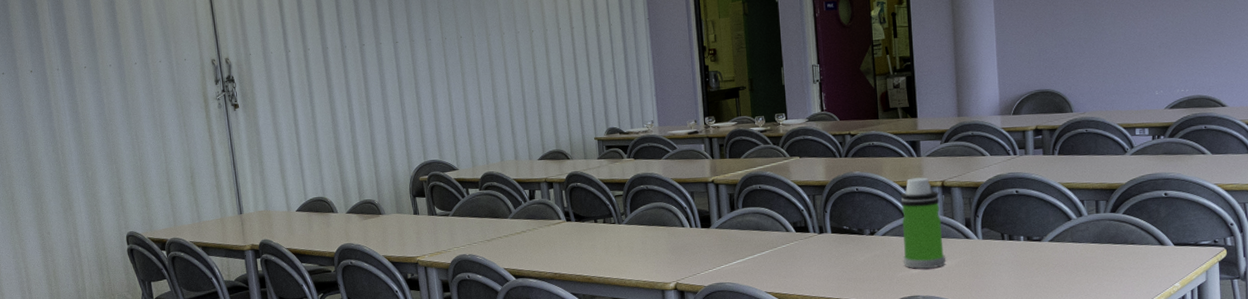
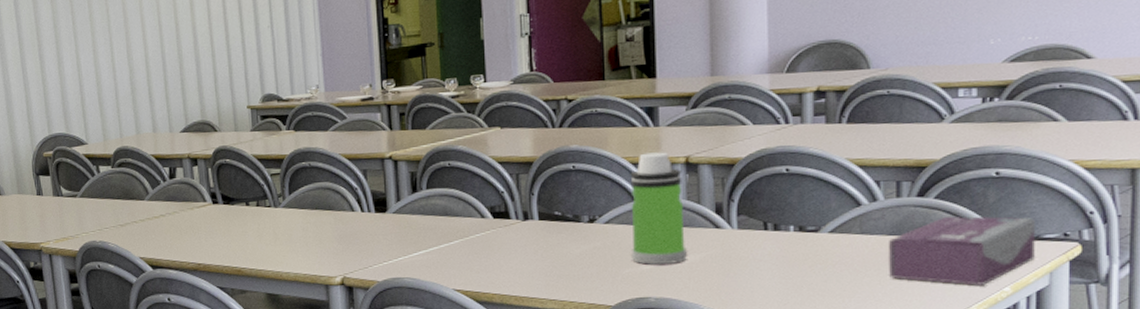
tissue box: none [1092,227,1196,282] -> present [888,216,1036,285]

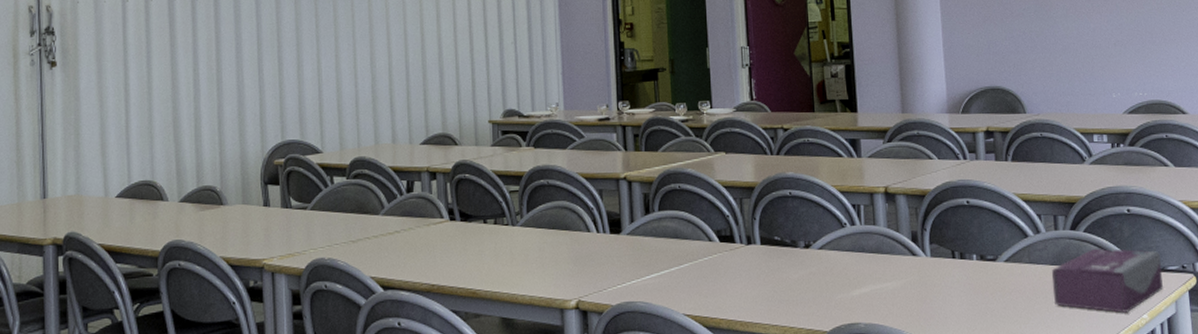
water bottle: present [630,152,687,265] -> none [839,182,890,290]

